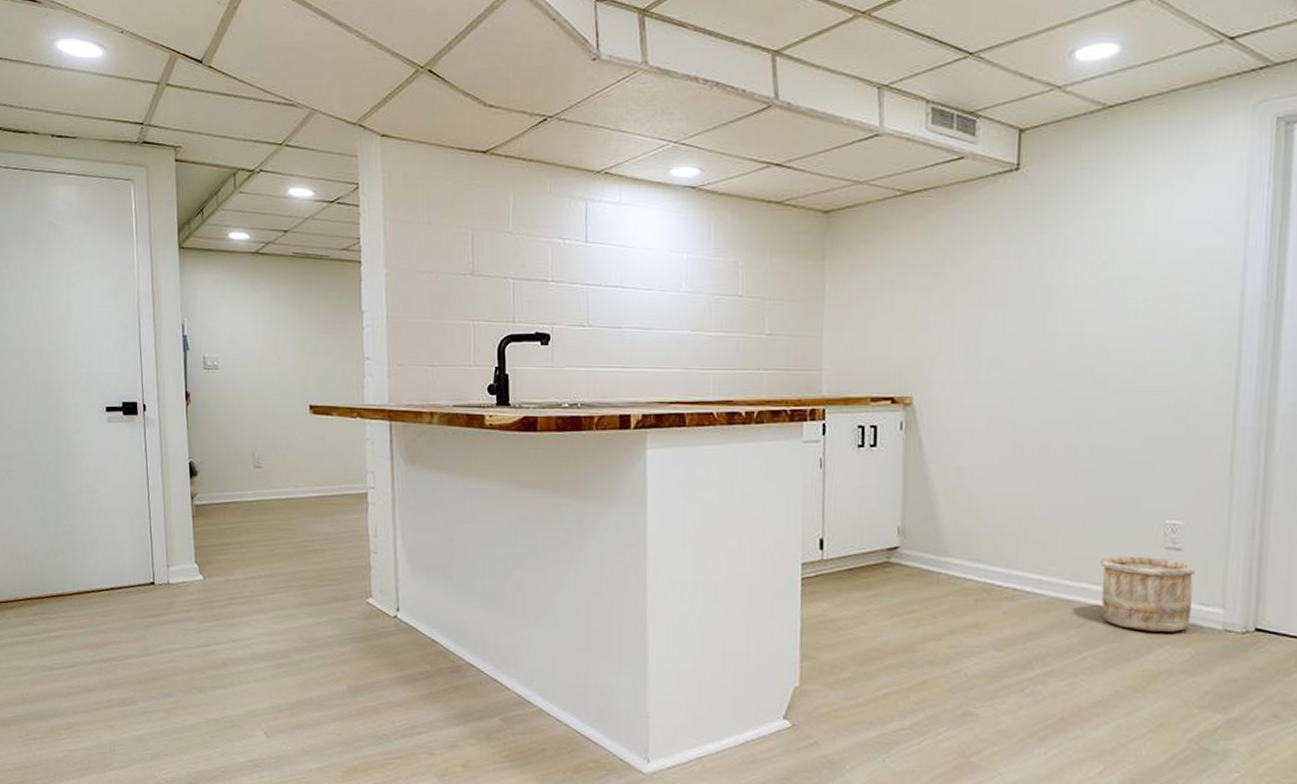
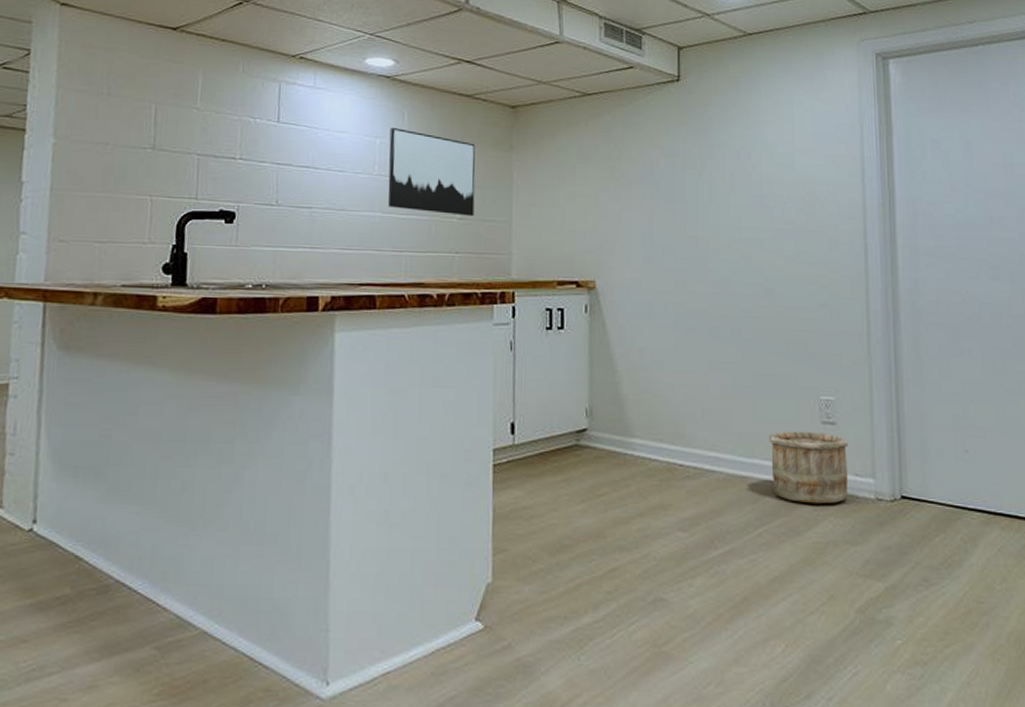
wall art: none [695,241,785,332] -> present [388,127,475,217]

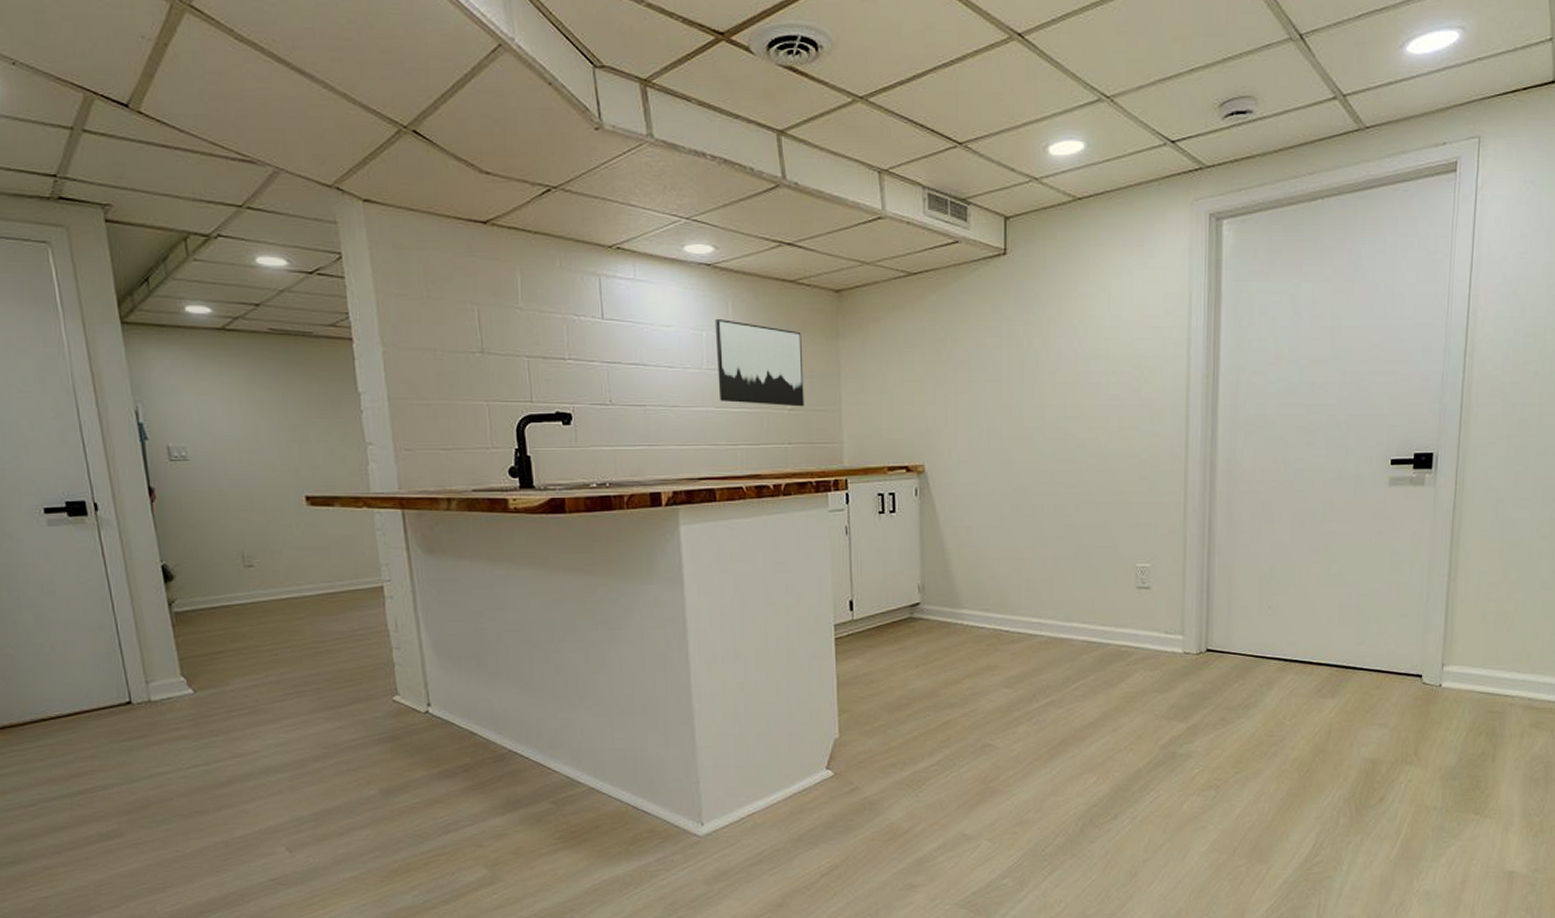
wooden bucket: present [769,431,848,504] -> none [1088,596,1160,660]

